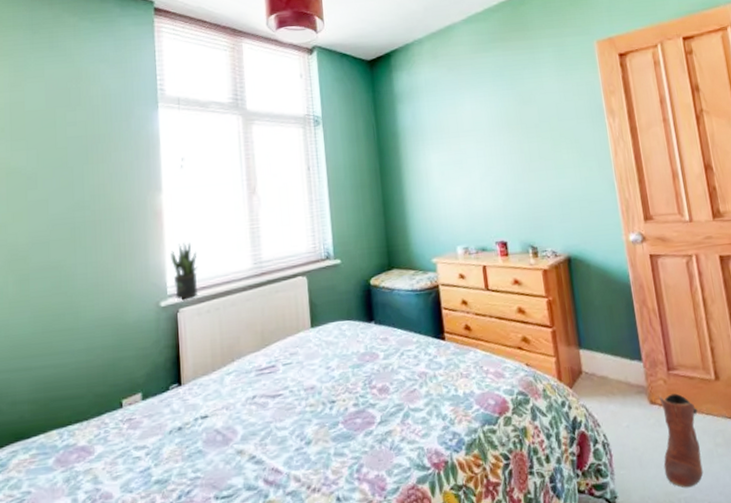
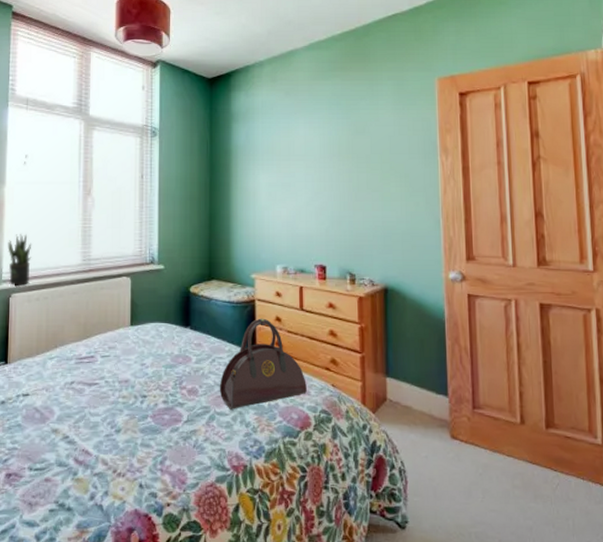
handbag: none [410,303,501,404] -> present [219,318,307,409]
boot: present [658,393,703,488] -> none [458,431,499,523]

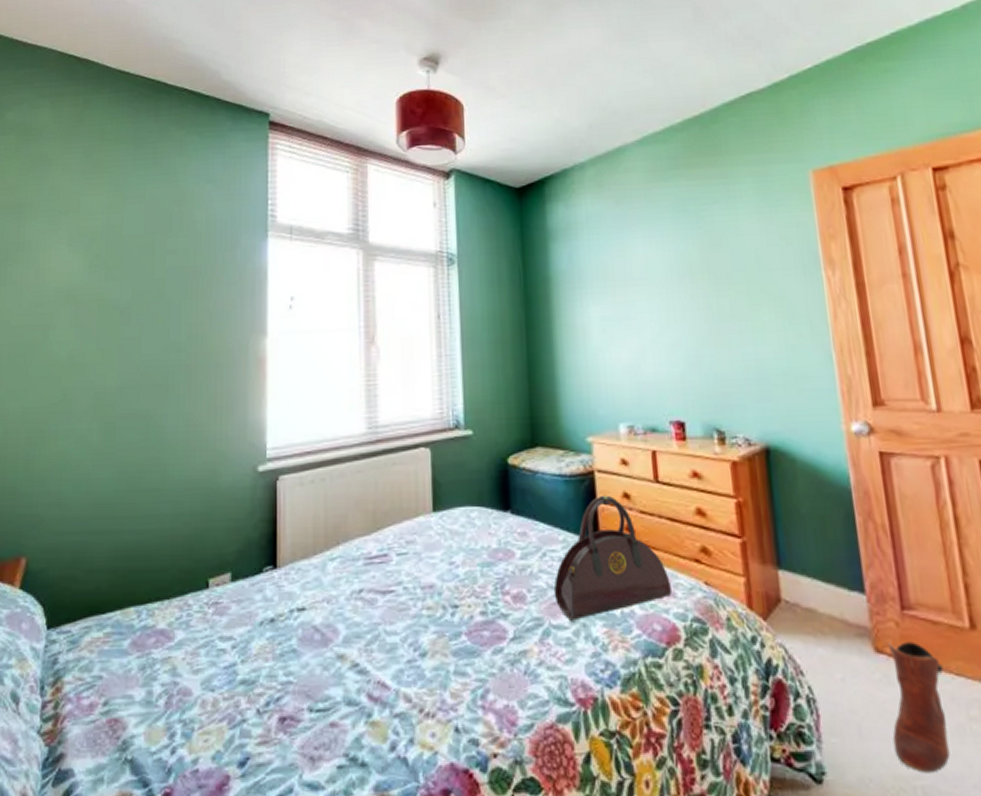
potted plant: present [8,234,32,287] -> none [272,398,303,466]
boot: none [458,431,499,523] -> present [887,642,950,773]

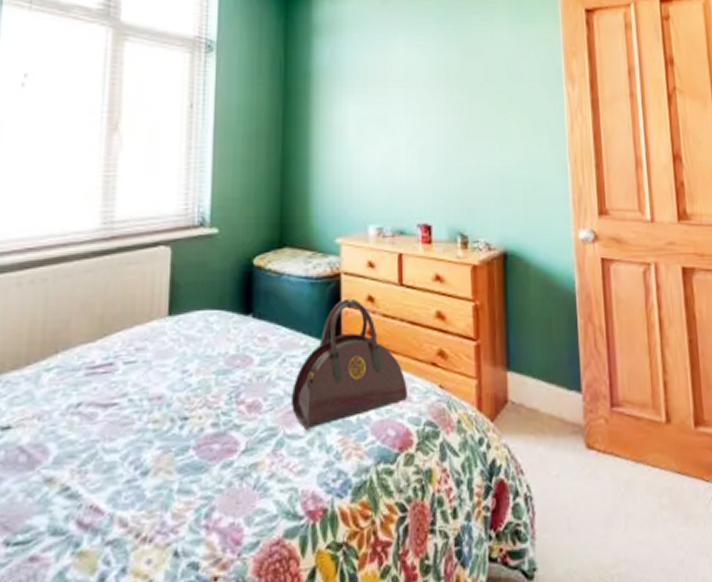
boot: present [887,642,950,773] -> none [596,437,643,562]

